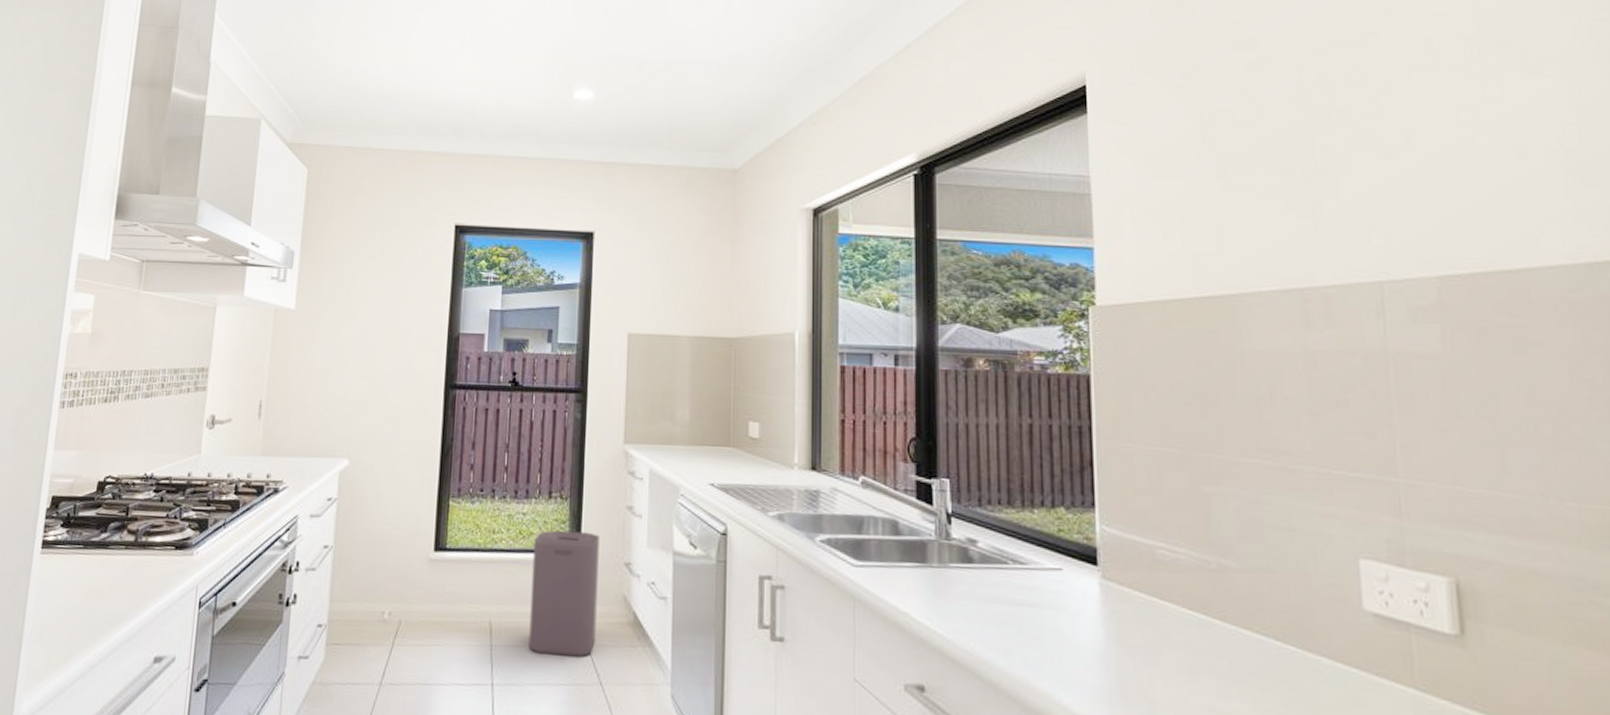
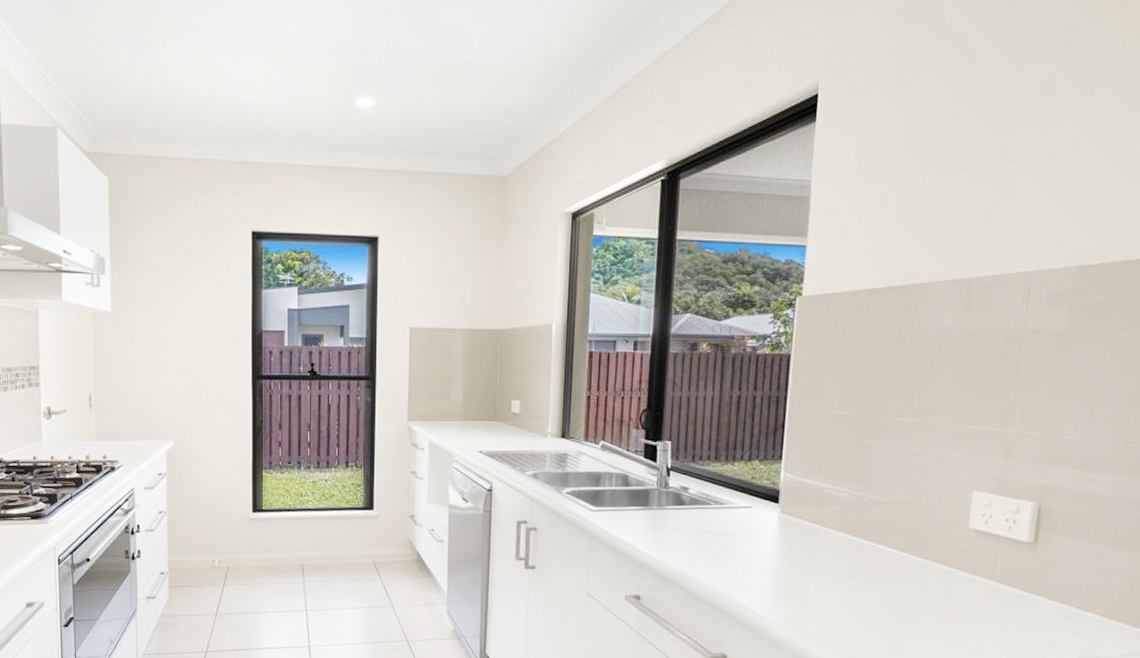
trash can: present [528,530,600,657] -> none [334,492,389,587]

